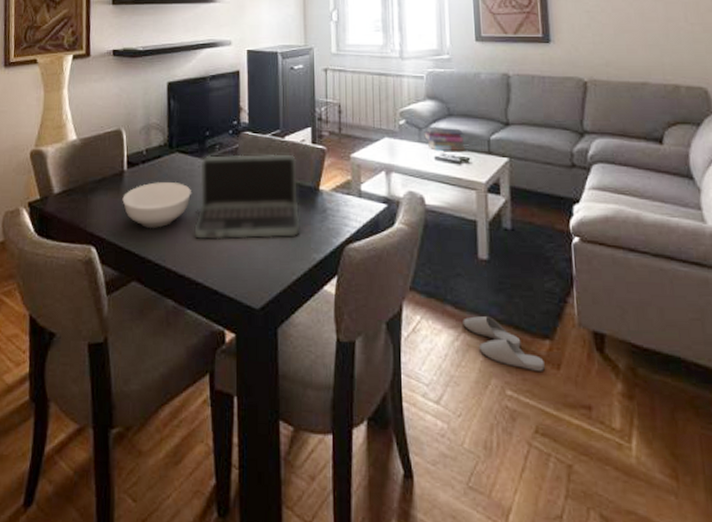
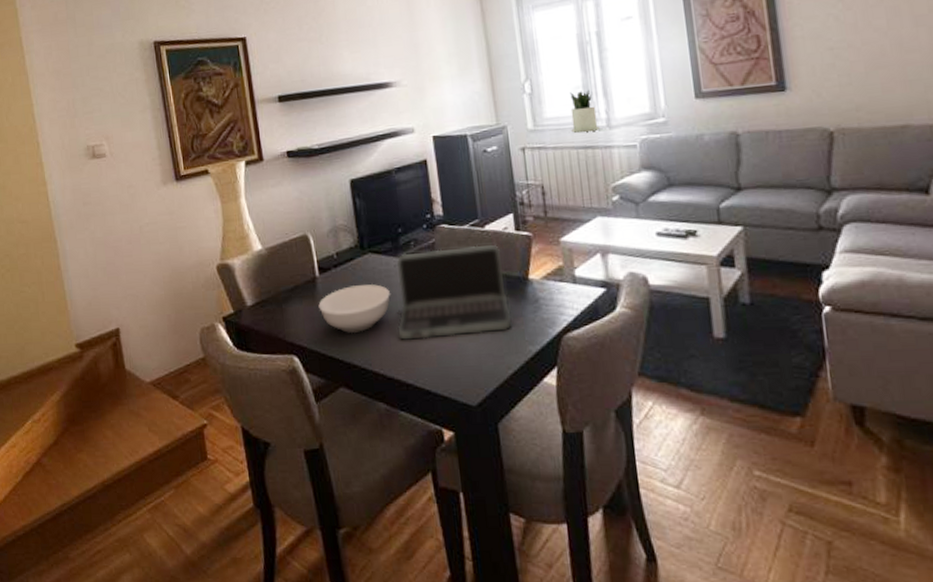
planter: none [369,24,394,61] -> present [570,90,600,134]
books: present [424,128,466,152] -> none [641,199,692,228]
slippers: present [463,316,545,371] -> none [700,397,796,449]

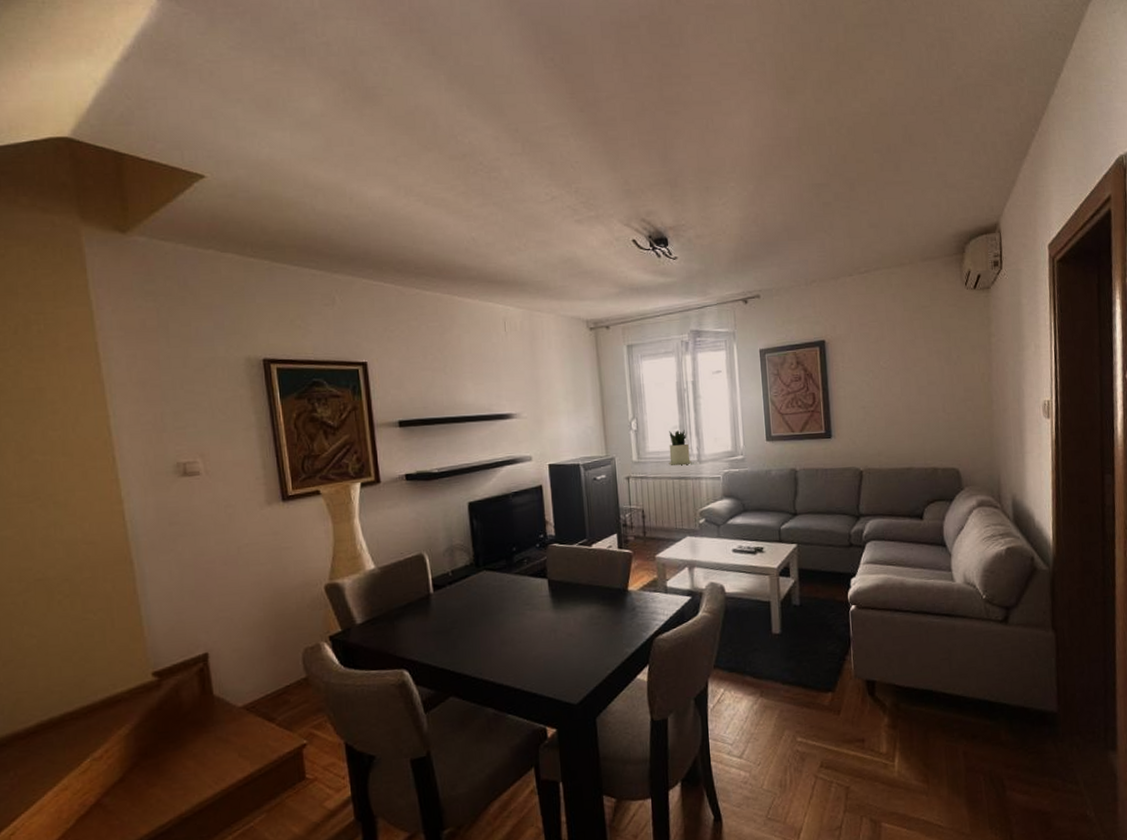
bowl: present [318,284,390,334] -> none [431,599,503,646]
laptop: present [396,244,513,340] -> none [507,560,612,649]

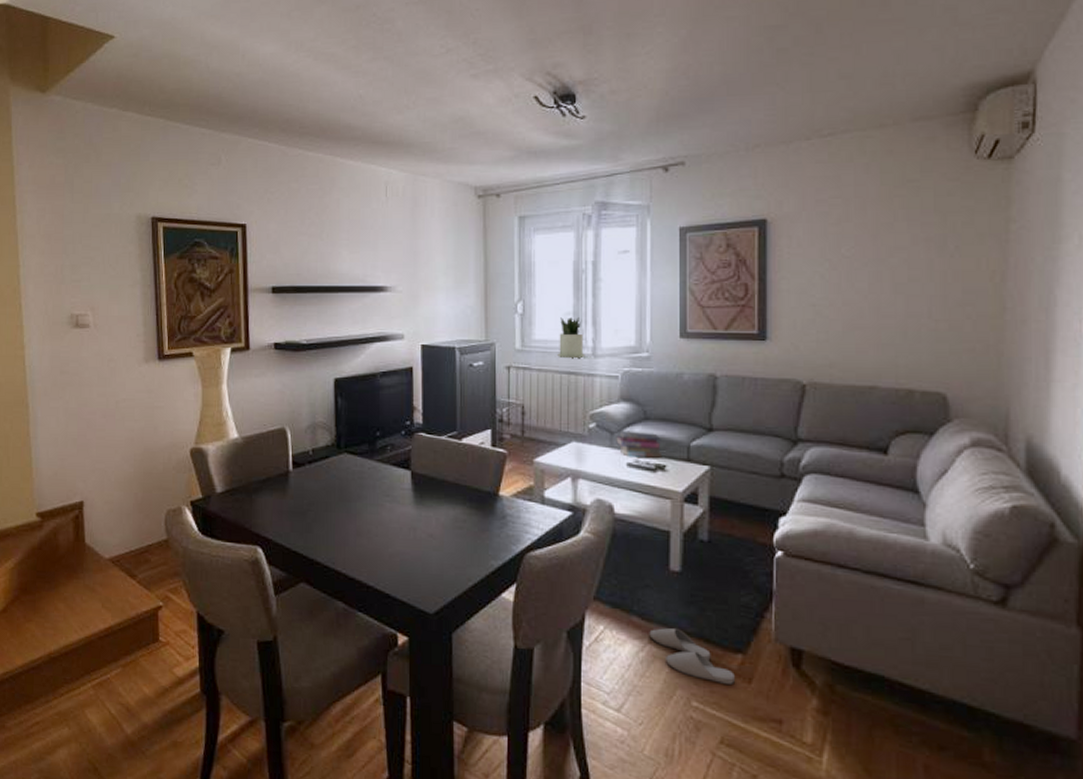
books: none [722,522,760,545] -> present [616,432,663,459]
slippers: none [760,681,828,719] -> present [649,628,735,684]

